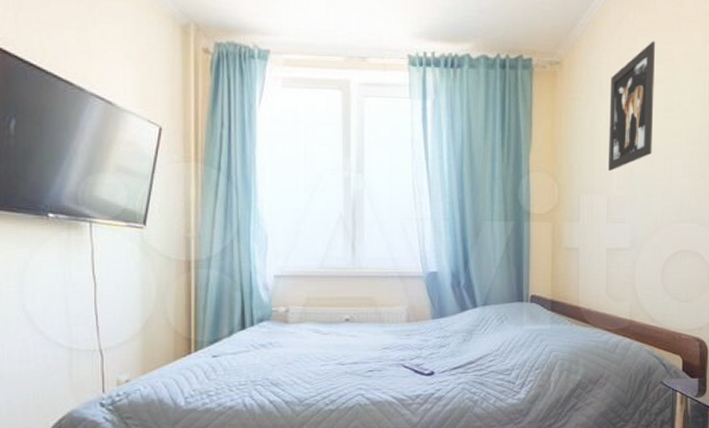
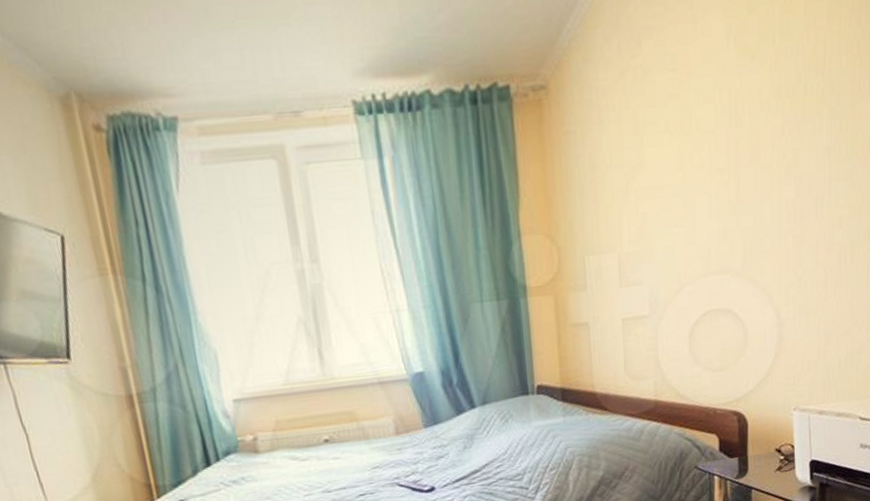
wall art: present [607,41,656,171] -> none [611,41,669,222]

